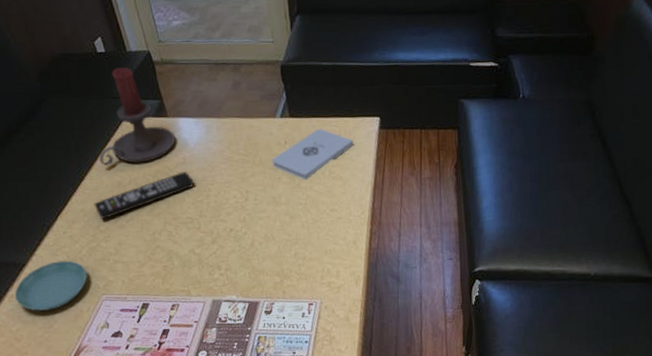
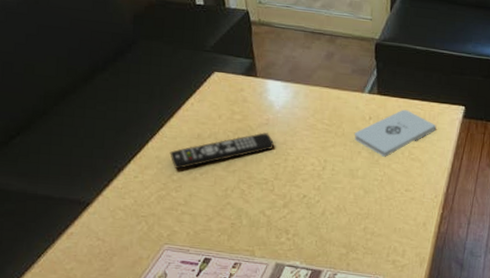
saucer: present [14,260,87,312] -> none [73,204,152,254]
candle holder: present [99,67,175,166] -> none [181,22,261,119]

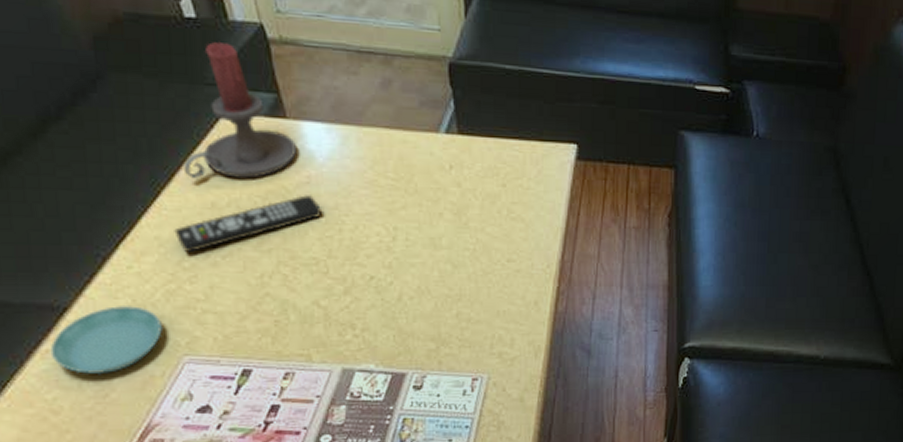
saucer: none [73,204,152,254] -> present [50,306,162,375]
candle holder: none [181,22,261,119] -> present [183,42,296,179]
notepad: present [354,110,437,158] -> none [432,153,542,219]

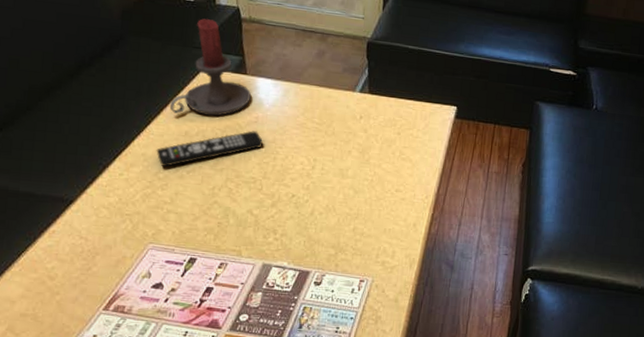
saucer: present [50,306,162,375] -> none [55,202,137,253]

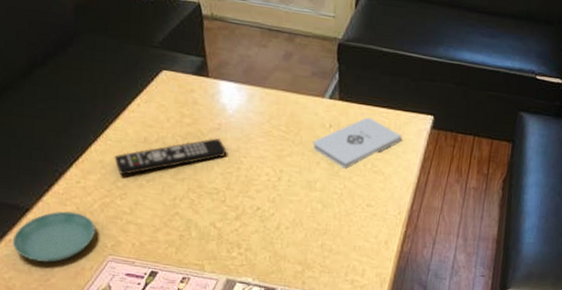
saucer: none [55,202,137,253] -> present [12,211,96,263]
candle holder: present [169,18,251,116] -> none [127,15,213,122]
notepad: none [345,109,428,158] -> present [313,118,403,170]

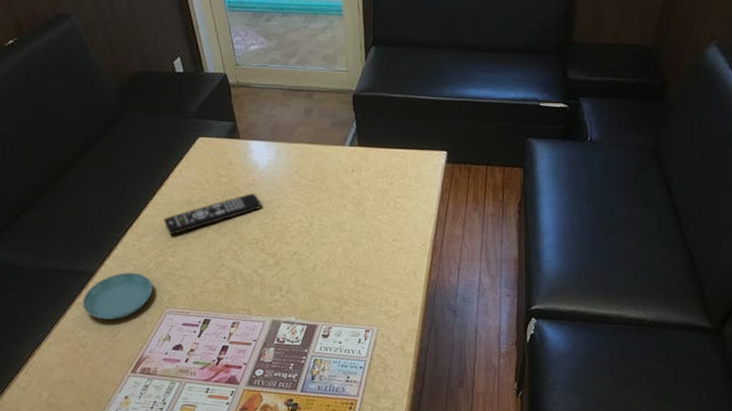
notepad: present [313,118,403,170] -> none [339,160,420,209]

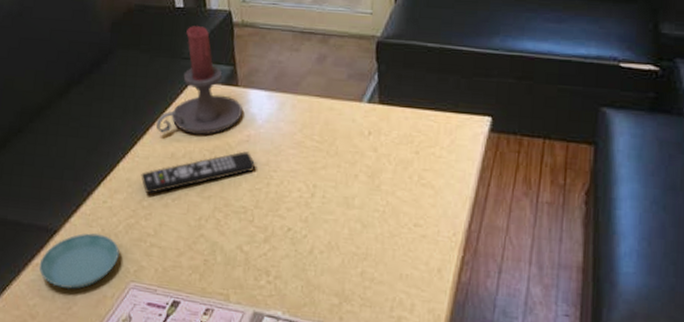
candle holder: none [171,88,245,183] -> present [155,26,242,135]

